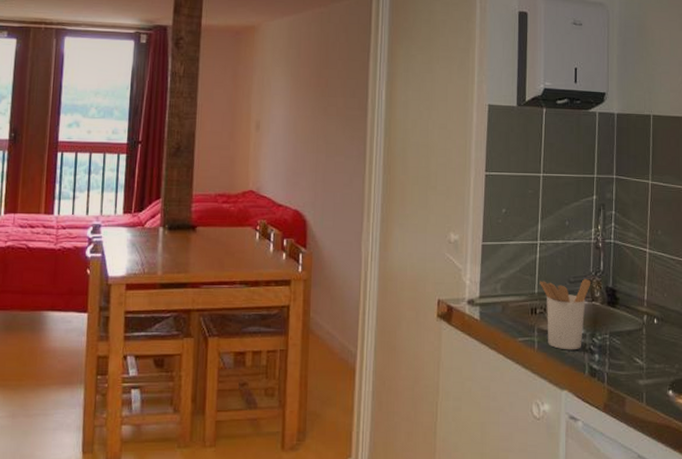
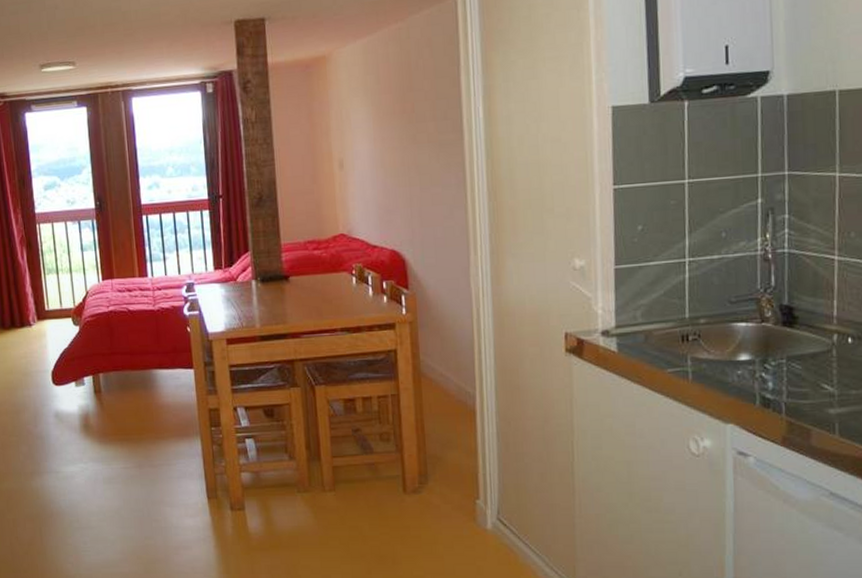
utensil holder: present [540,278,591,350] -> none [691,296,759,380]

